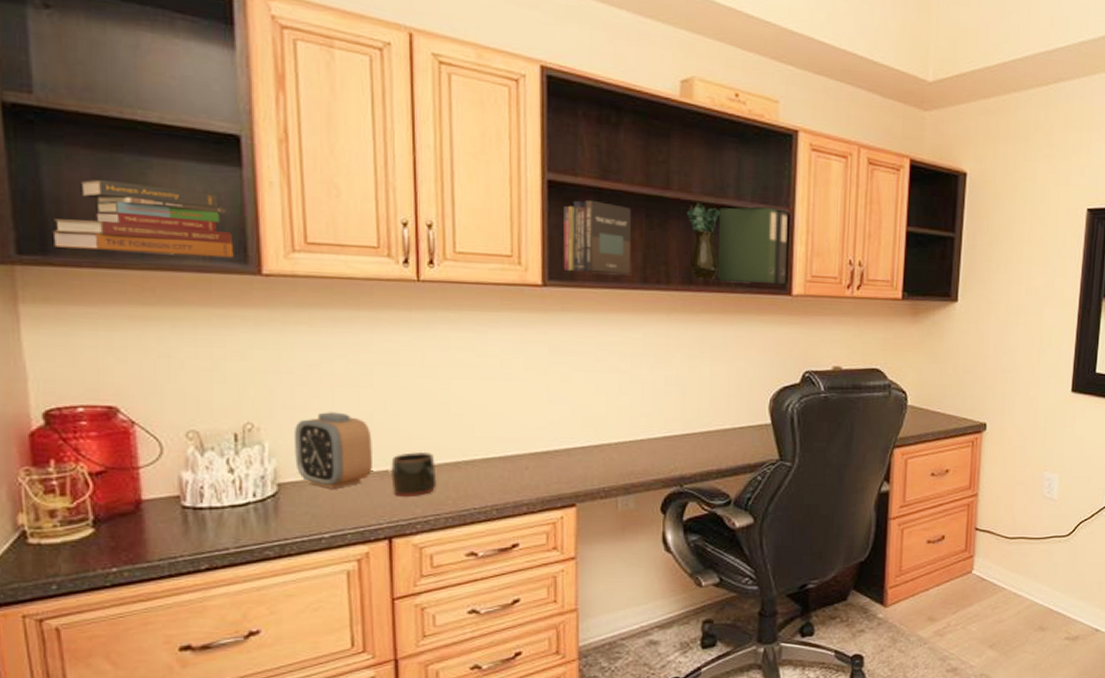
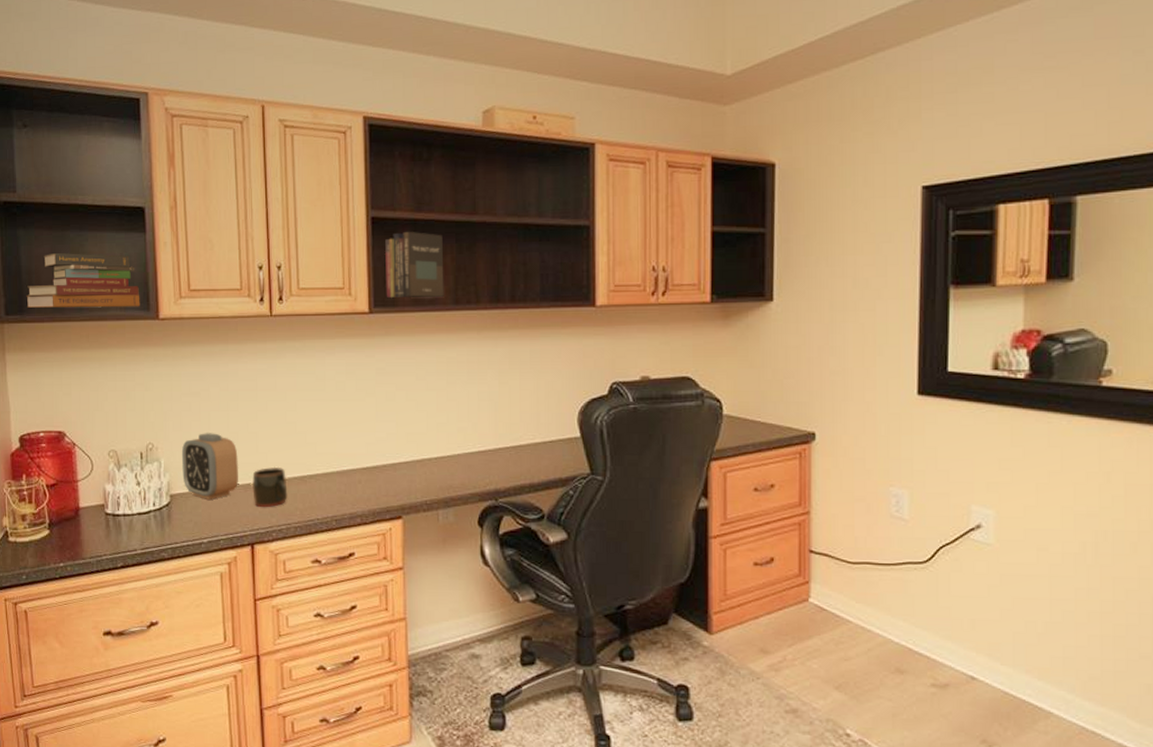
vase: present [686,203,720,280] -> none [492,224,523,297]
binder: present [717,207,788,284] -> none [522,222,590,298]

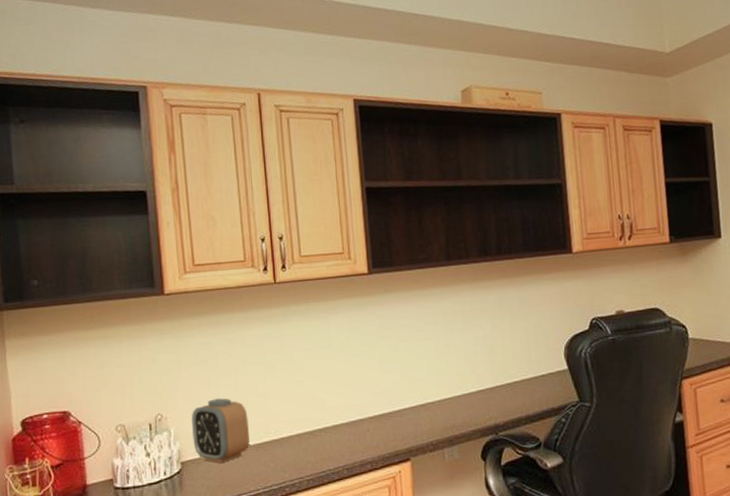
books: present [26,252,140,308] -> none [26,237,145,294]
mug: present [252,466,288,507] -> none [263,424,299,464]
books: present [385,232,444,298] -> none [380,198,437,259]

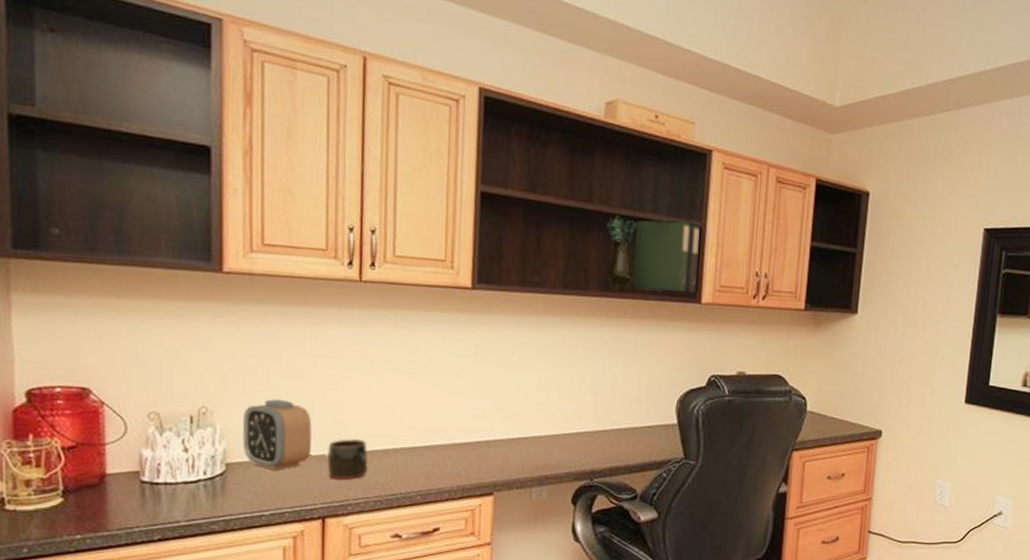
mug: none [263,424,299,464] -> present [327,438,368,480]
vase: none [476,186,507,251] -> present [606,215,637,287]
binder: none [502,181,567,249] -> present [632,220,700,293]

